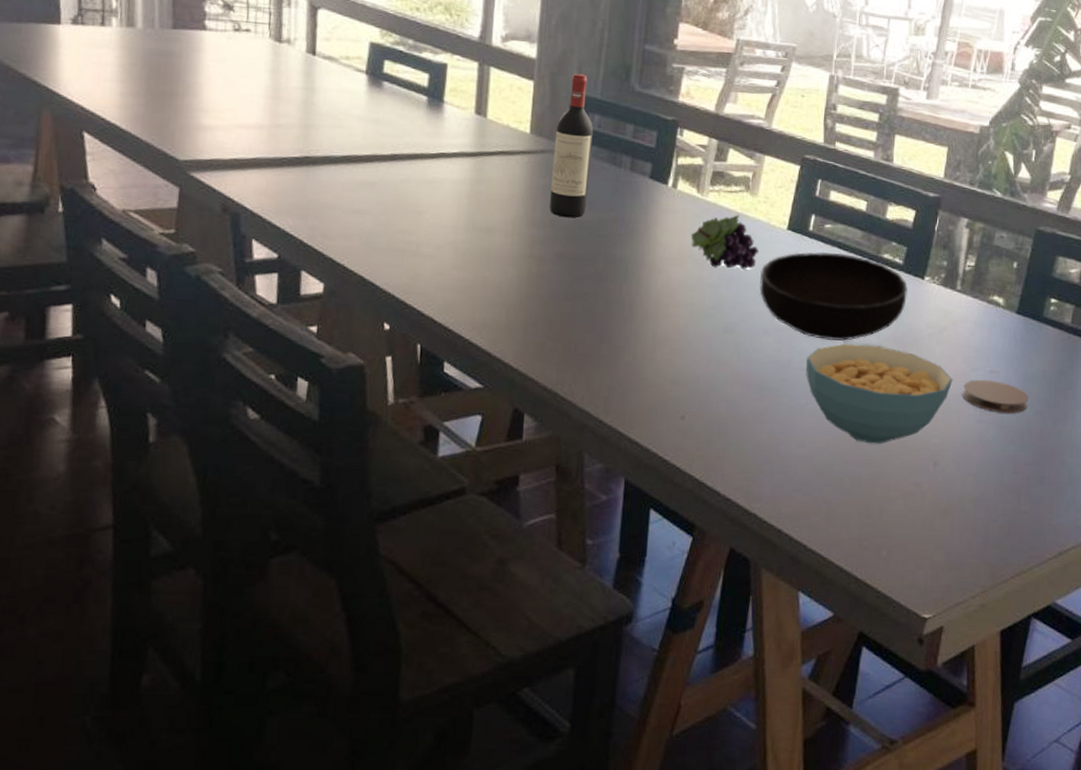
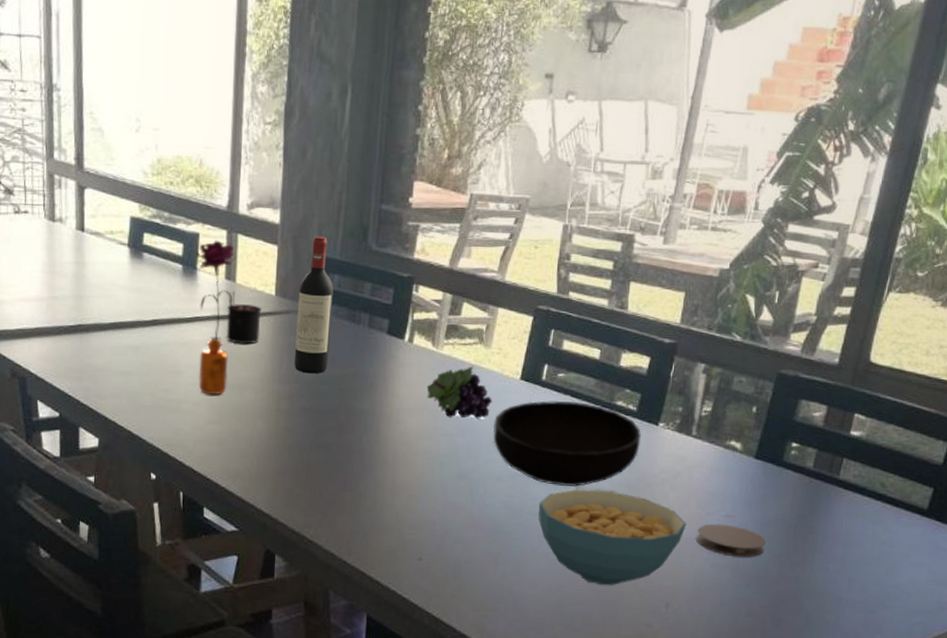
flower: none [442,72,487,239] -> present [195,240,235,396]
candle: none [474,126,515,184] -> present [226,291,262,344]

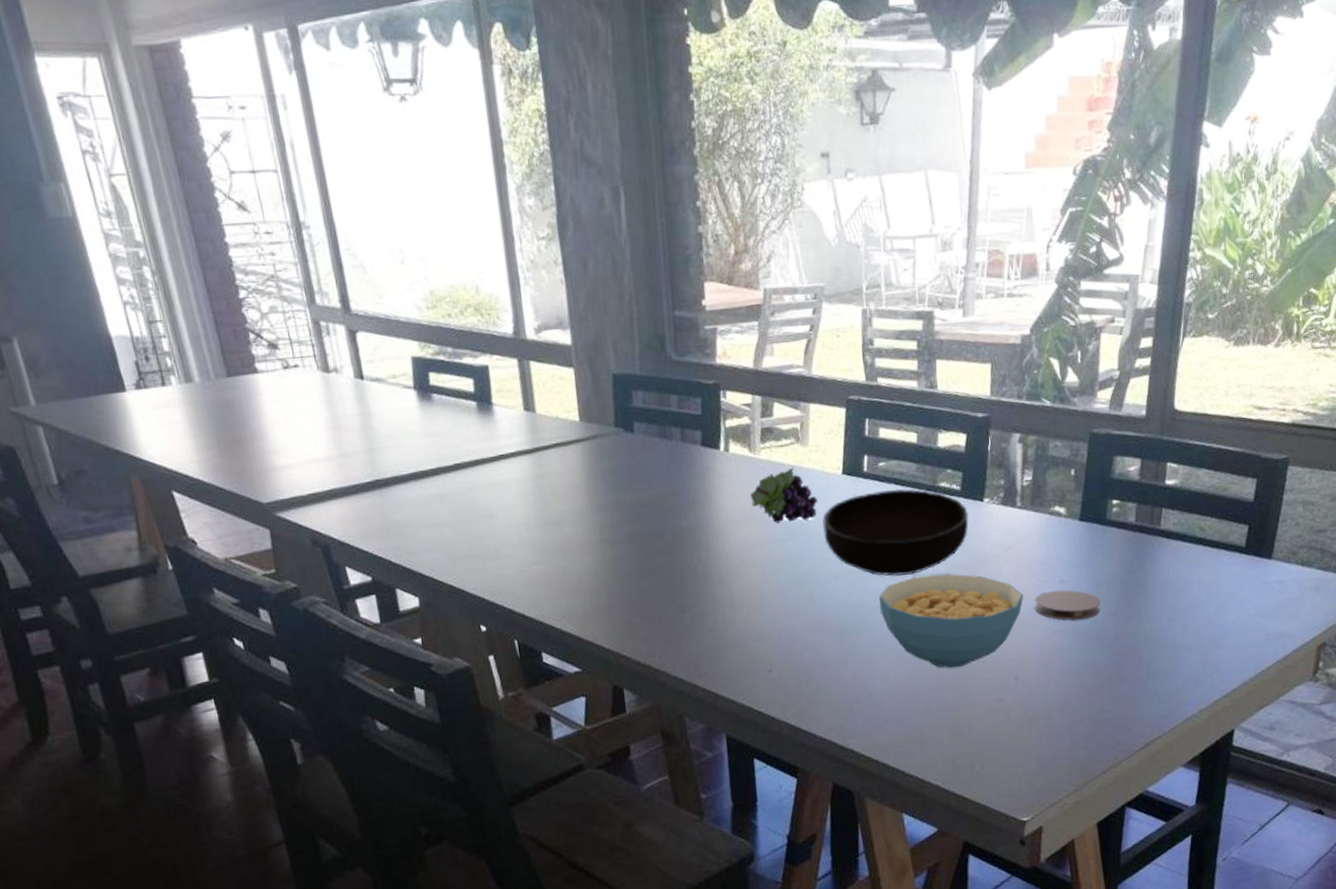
flower: present [195,240,235,396] -> none [487,370,545,535]
candle: present [226,291,262,344] -> none [531,422,571,477]
wine bottle: present [294,236,333,374] -> none [603,352,646,498]

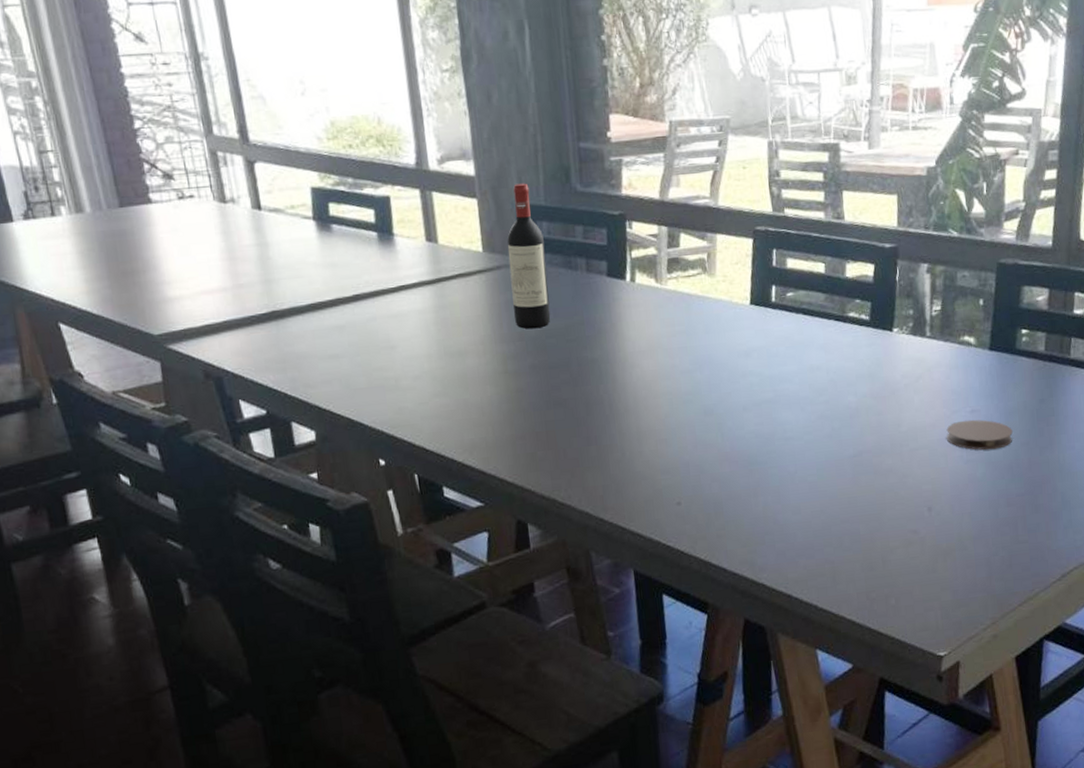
wine bottle: none [603,352,646,498] -> present [507,183,551,329]
fruit: present [750,467,819,523] -> none [656,297,726,354]
bowl: present [822,489,969,576] -> none [730,319,879,407]
cereal bowl: present [879,573,1024,669] -> none [789,403,936,500]

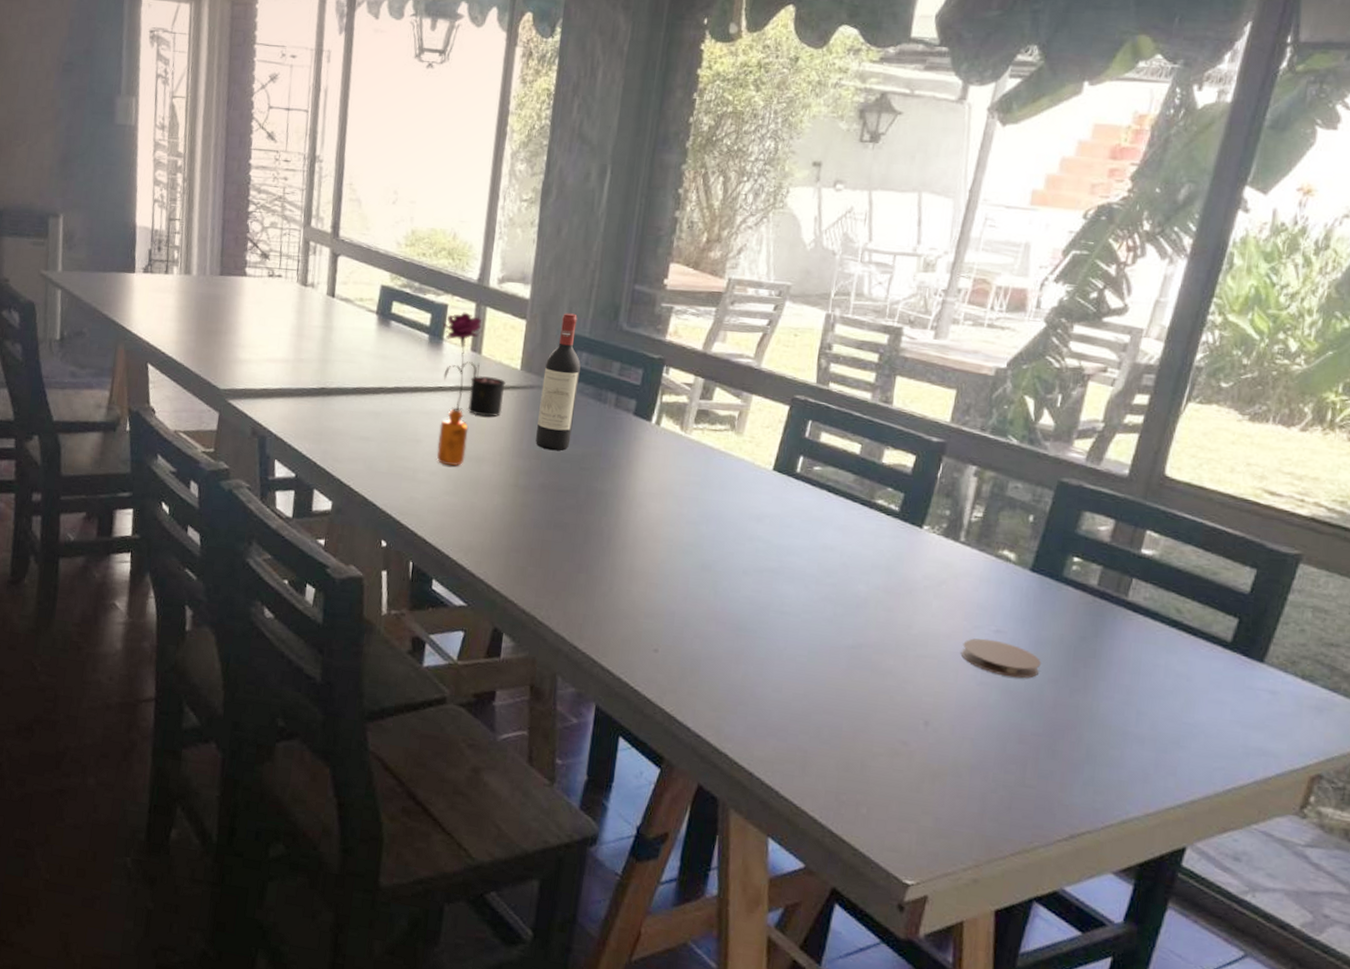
flower: none [389,201,447,367] -> present [436,312,483,467]
candle: none [433,252,474,308] -> present [468,363,506,417]

